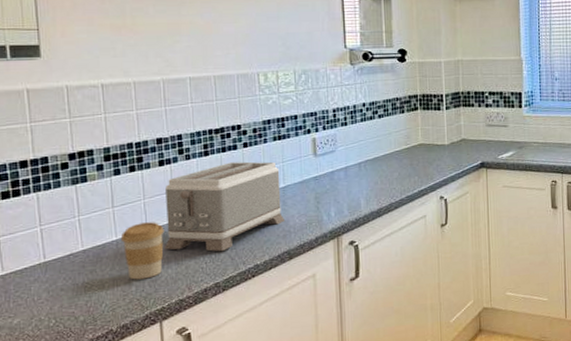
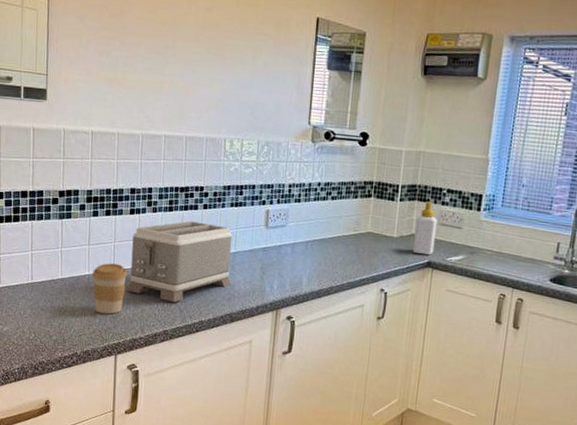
soap bottle: none [464,105,485,157] -> present [412,201,437,256]

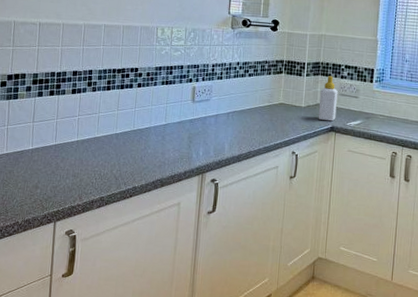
coffee cup: present [93,263,128,315] -> none [36,138,69,185]
toaster: present [126,221,233,303] -> none [66,98,163,172]

